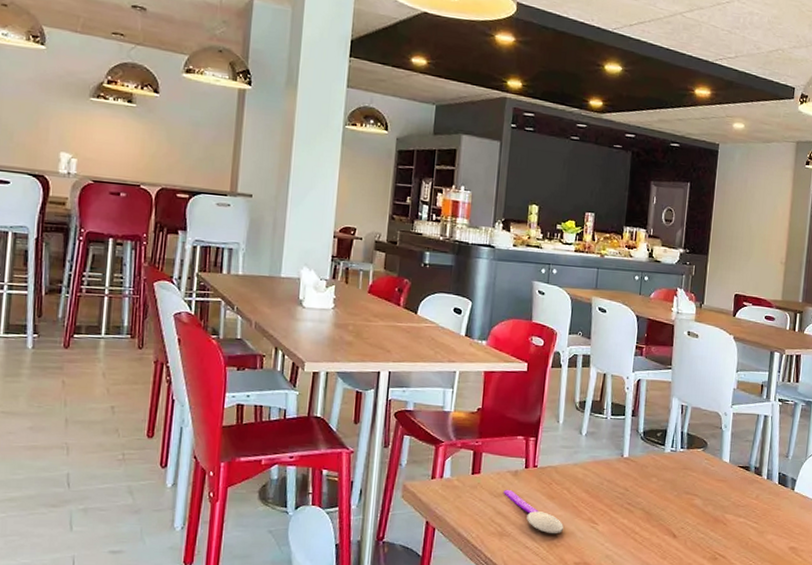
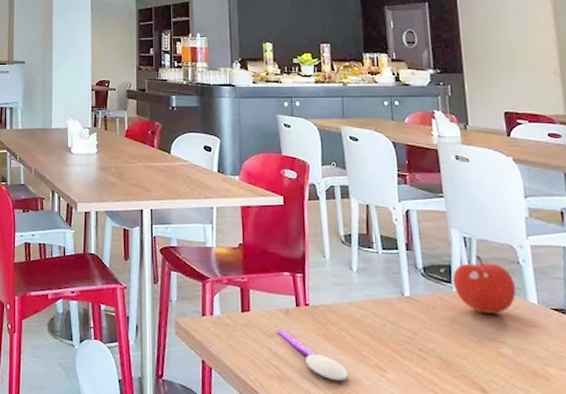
fruit: none [666,421,715,471] -> present [453,255,517,314]

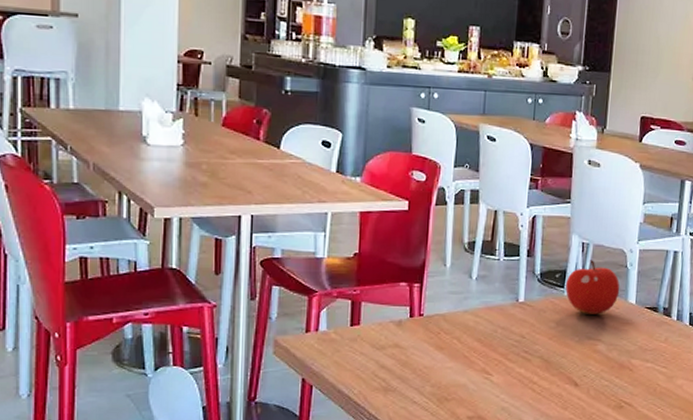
spoon: present [277,328,348,381] -> none [387,340,454,388]

